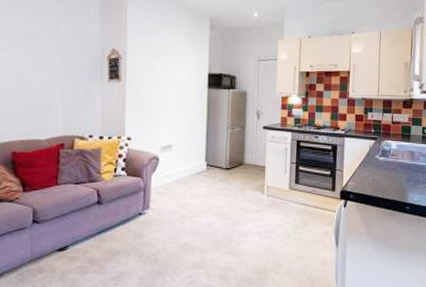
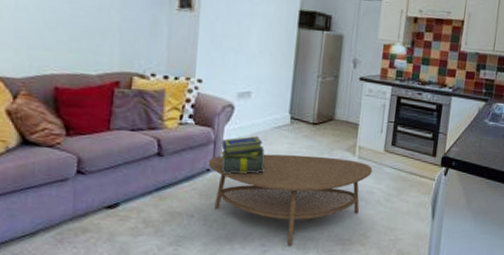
coffee table: none [140,196,280,277] -> present [208,154,373,246]
stack of books: none [150,183,187,216] -> present [220,136,265,175]

